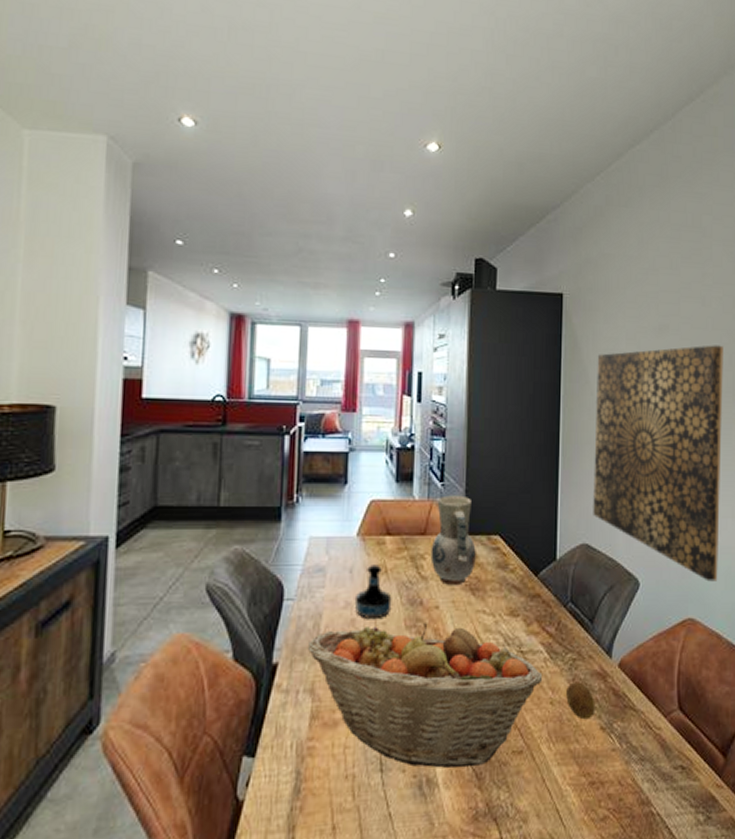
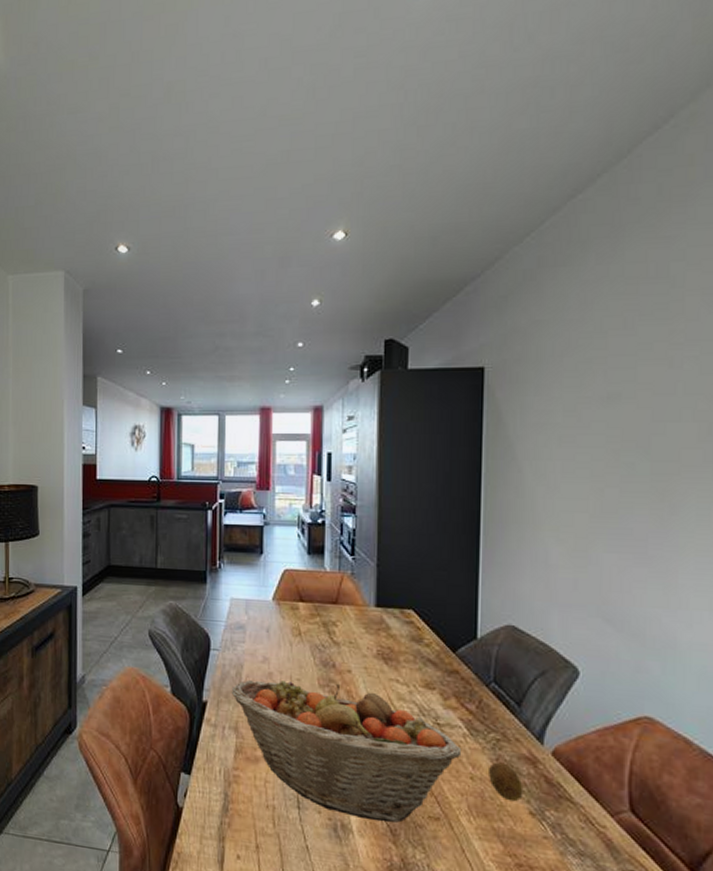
tequila bottle: present [354,565,392,620] -> none [271,627,306,676]
vase: present [430,495,476,586] -> none [342,568,389,654]
wall art: present [593,345,723,582] -> none [521,412,700,681]

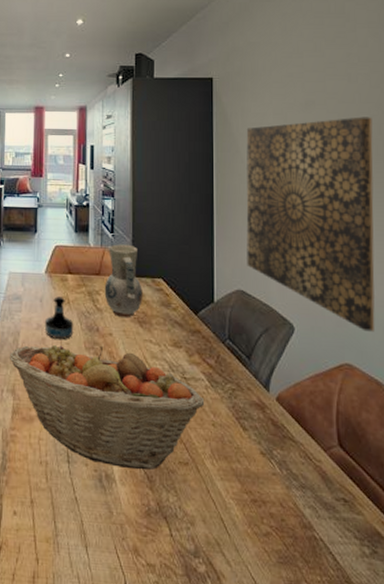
tequila bottle: none [271,627,306,676] -> present [44,296,74,340]
vase: none [342,568,389,654] -> present [104,244,142,318]
fruit: present [489,762,523,802] -> none [227,409,255,444]
wall art: none [521,412,700,681] -> present [246,117,375,332]

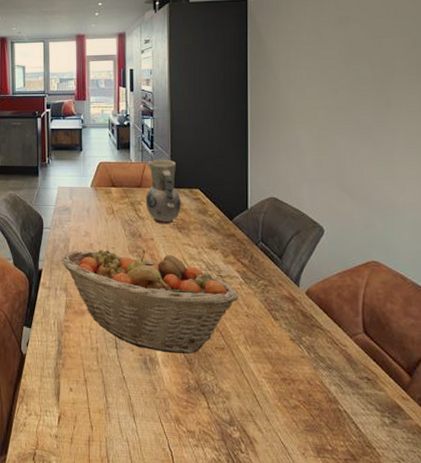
tequila bottle: present [44,296,74,340] -> none [91,207,118,245]
wall art: present [246,117,375,332] -> none [279,30,406,232]

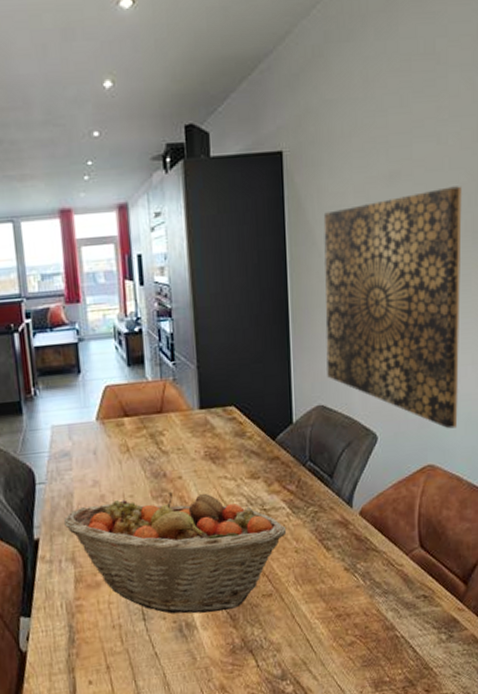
vase: present [145,159,181,225] -> none [168,372,214,458]
wall art: none [279,30,406,232] -> present [323,186,462,429]

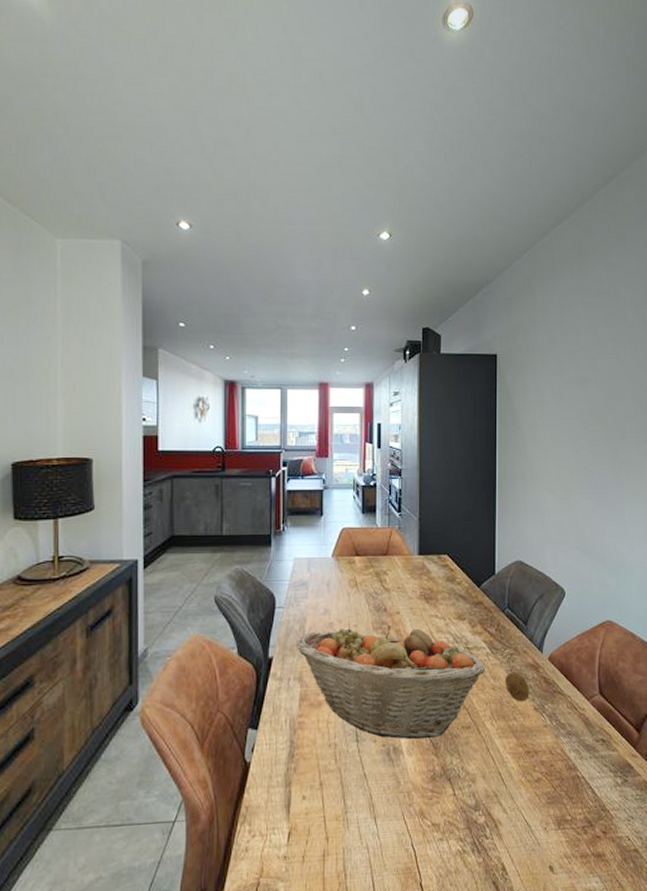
fruit: none [310,531,339,564] -> present [505,672,530,702]
wall art: present [323,186,462,429] -> none [525,393,636,591]

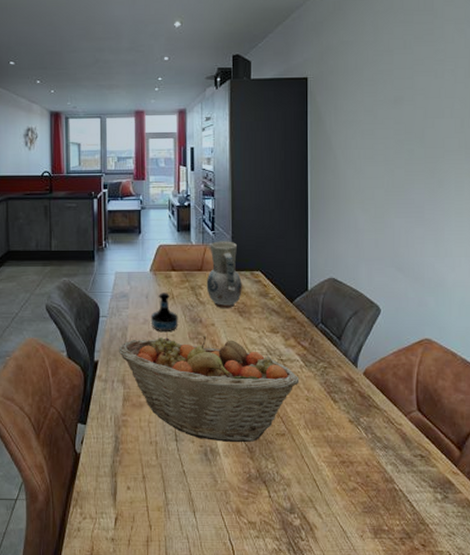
tequila bottle: none [331,579,362,623] -> present [150,292,179,333]
vase: none [392,523,429,596] -> present [206,241,242,309]
fruit: present [505,672,530,702] -> none [319,385,344,414]

